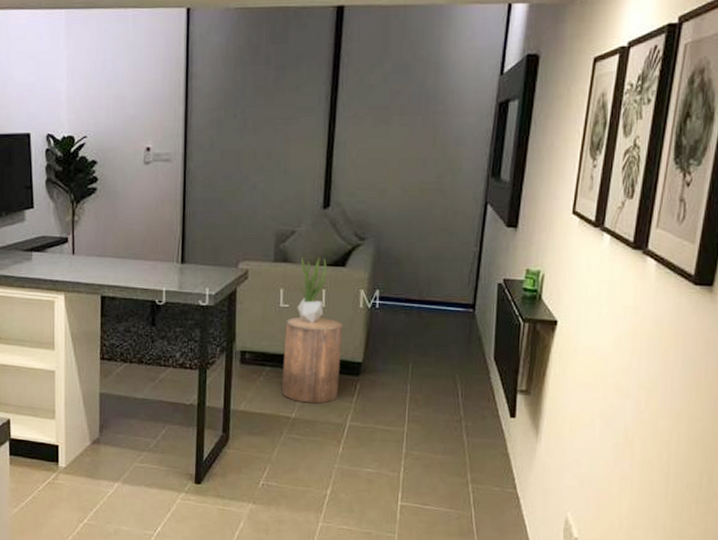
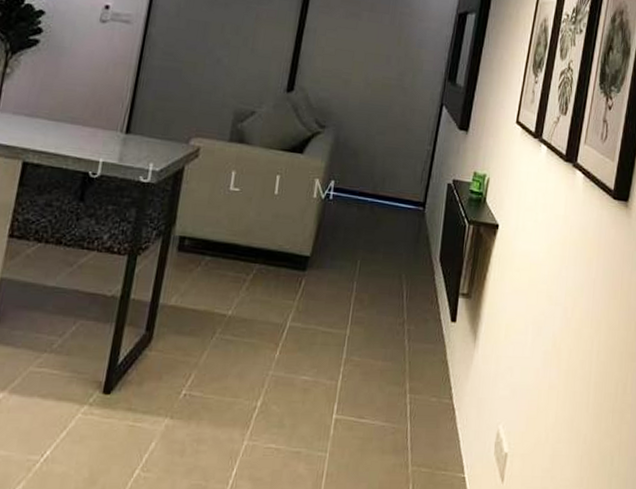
stool: present [281,317,343,404] -> none [219,202,295,300]
potted plant: present [296,256,327,323] -> none [247,139,284,211]

